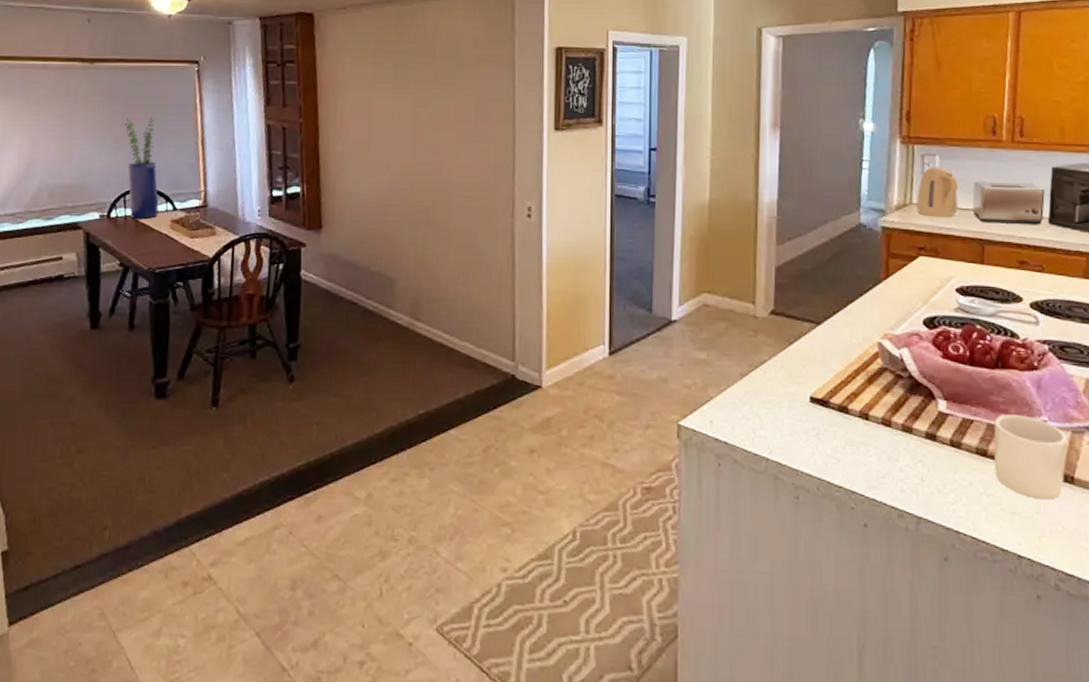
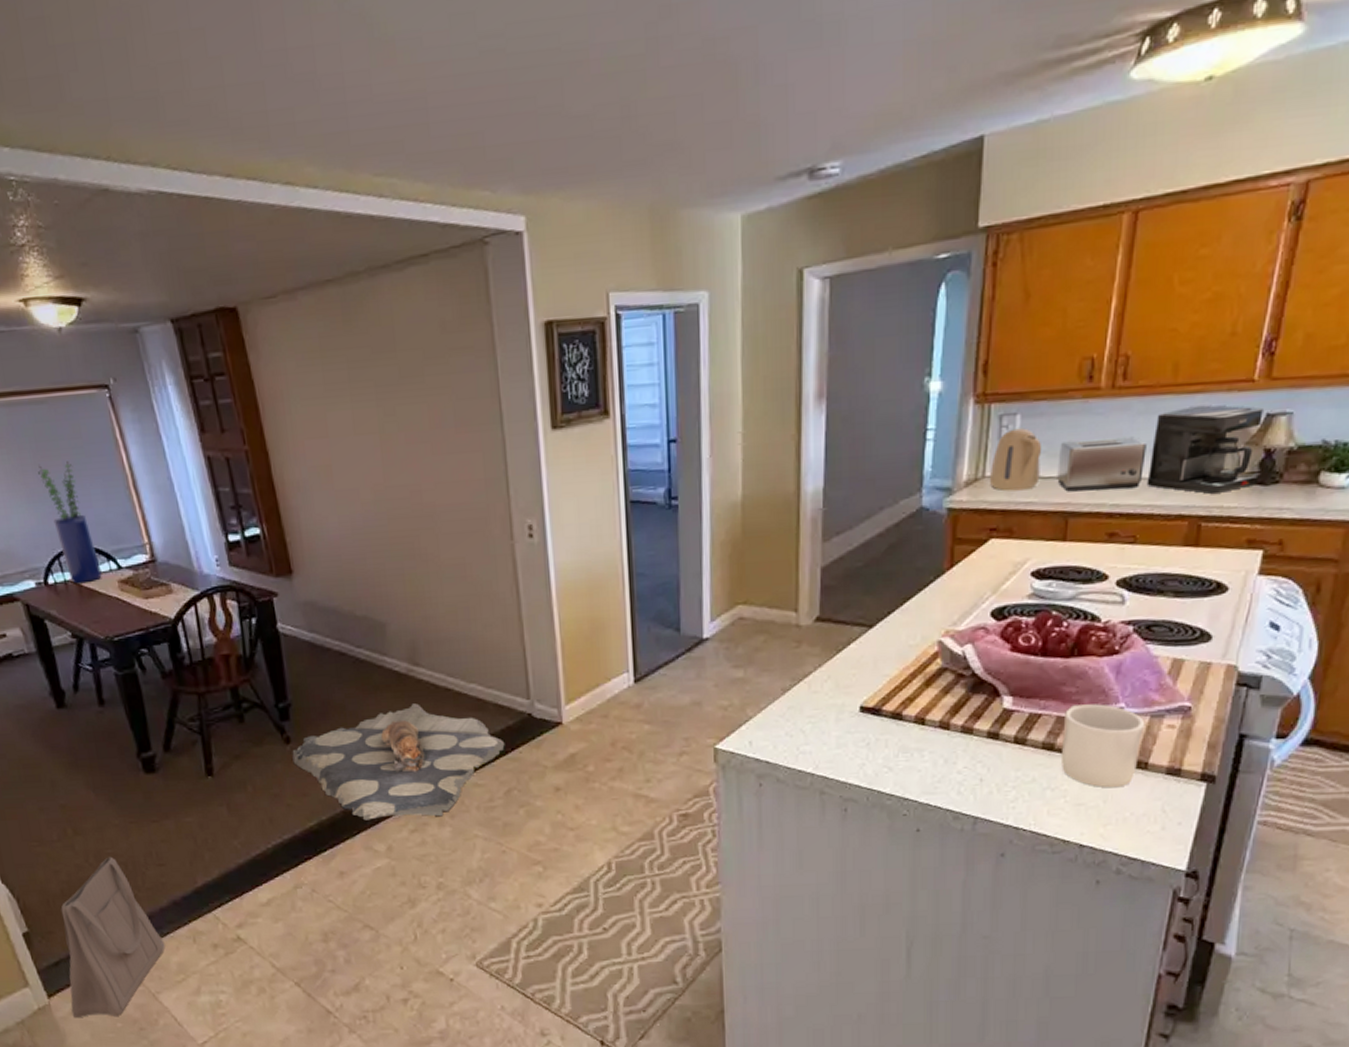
shopping bag: none [27,479,137,653] -> present [60,856,165,1019]
dog bed: none [293,355,488,468] -> present [292,703,505,821]

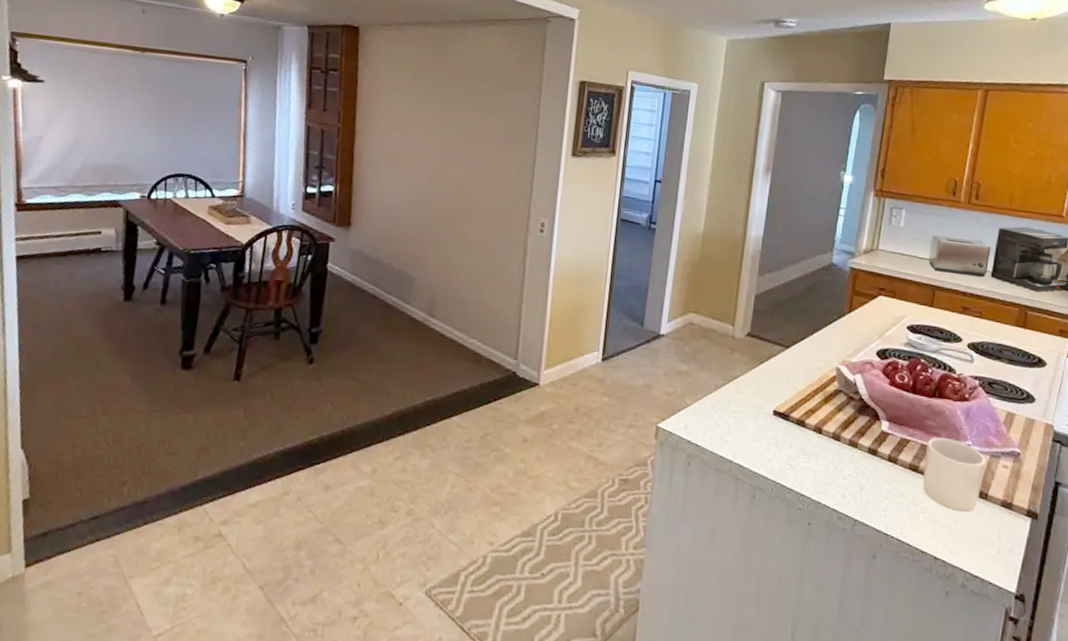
vase: present [38,461,102,584] -> none [170,107,201,203]
shopping bag: present [60,856,165,1019] -> none [42,439,152,596]
dog bed: present [292,703,505,821] -> none [311,347,490,449]
kettle: present [990,428,1042,491] -> none [882,219,919,264]

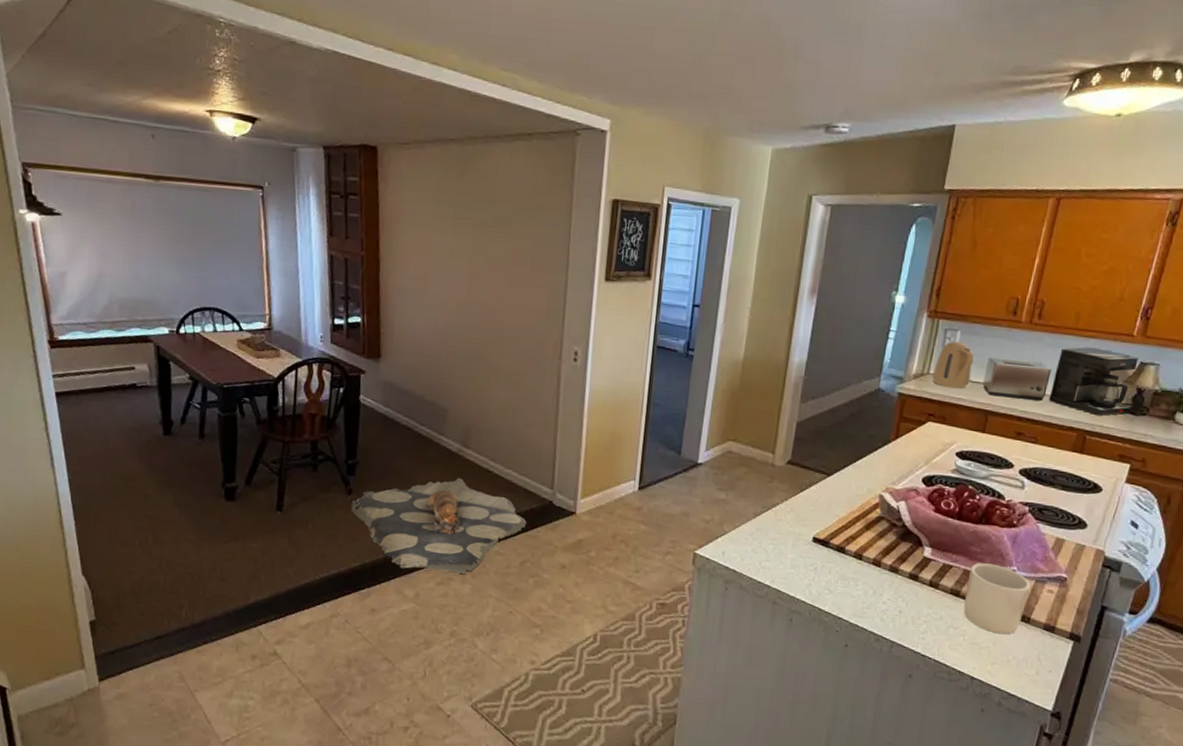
dog bed: none [311,347,490,449] -> present [351,478,527,575]
kettle: none [882,219,919,264] -> present [932,341,974,389]

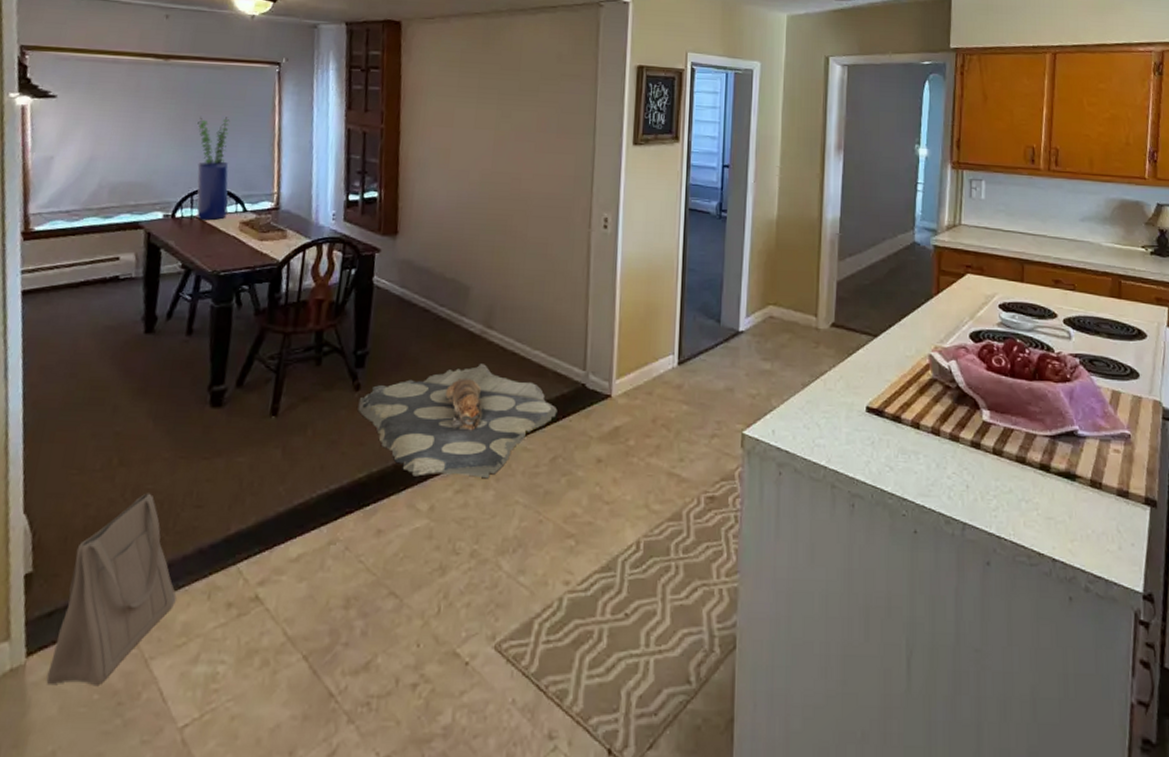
shopping bag: none [116,566,211,706] -> present [46,493,177,686]
vase: none [191,238,226,338] -> present [196,117,230,221]
kettle: present [932,341,974,389] -> none [965,191,1002,239]
mug: present [964,562,1031,635] -> none [1031,423,1097,505]
toaster: present [982,357,1051,401] -> none [1013,205,1076,248]
coffee maker: present [1048,347,1138,416] -> none [1079,191,1158,259]

